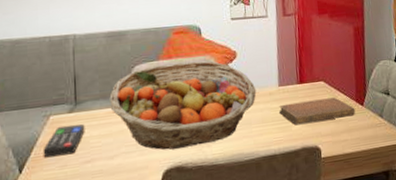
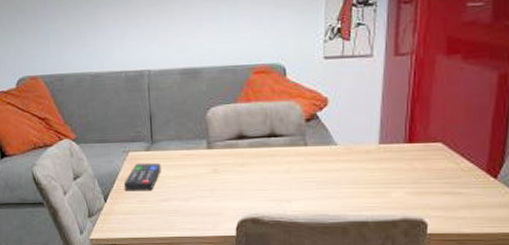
fruit basket: present [109,61,257,150] -> none [184,106,350,200]
notebook: present [279,97,356,125] -> none [377,164,484,192]

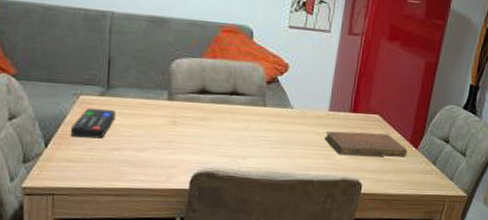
notebook: none [377,164,484,192] -> present [325,131,408,157]

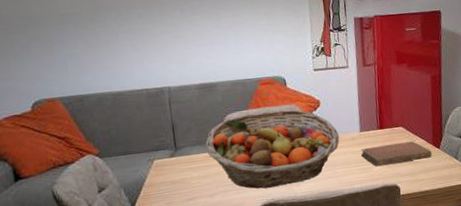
remote control: present [70,107,116,139] -> none [150,166,186,196]
fruit basket: none [144,63,304,155] -> present [205,109,340,189]

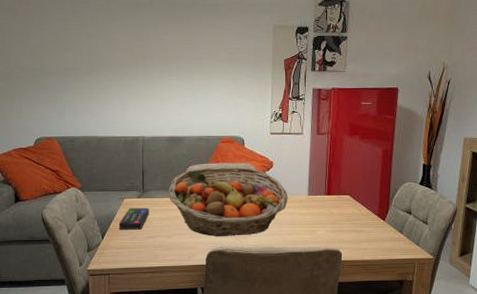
remote control: none [150,166,186,196] -> present [118,207,149,230]
notebook: present [361,141,432,167] -> none [307,210,377,230]

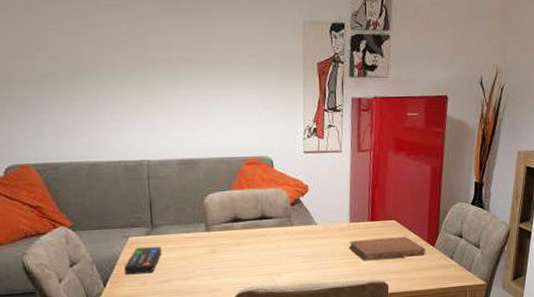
fruit basket: present [168,167,288,236] -> none [184,193,327,276]
notebook: none [307,210,377,230] -> present [349,236,426,261]

